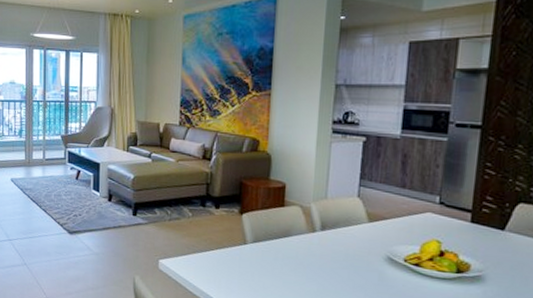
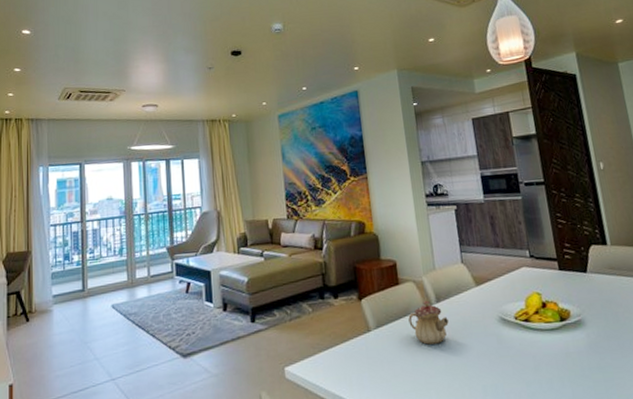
teapot: none [288,226,330,269] -> present [408,300,449,345]

